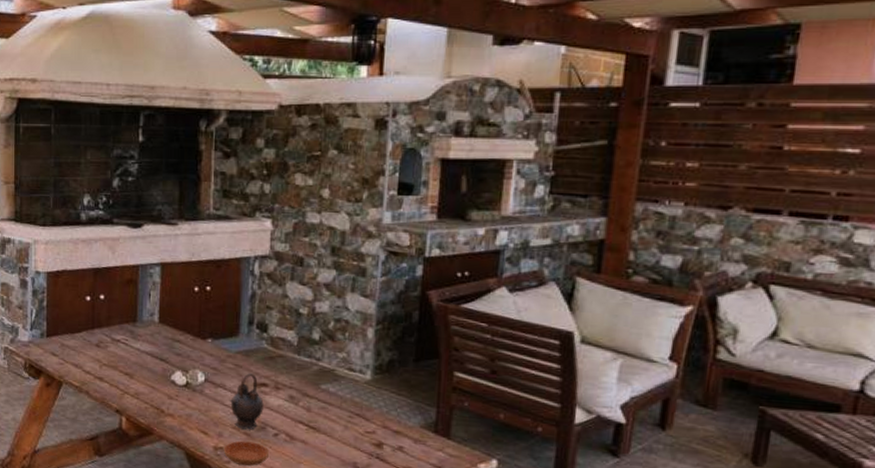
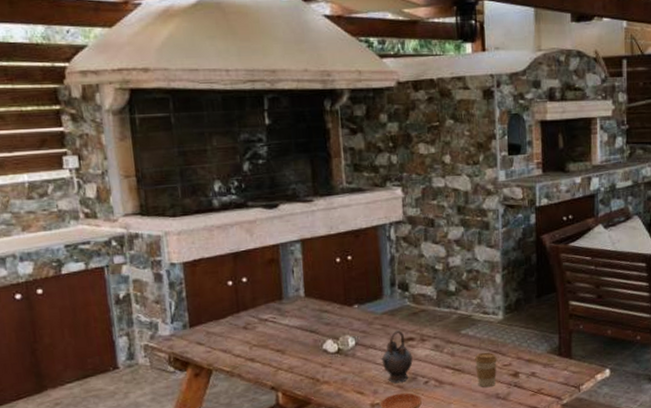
coffee cup: none [332,413,359,454] -> present [474,352,497,388]

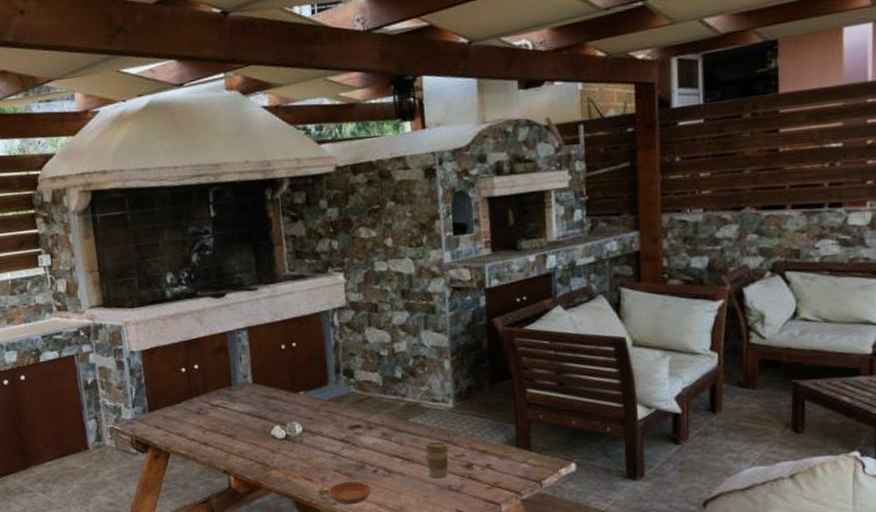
teapot: present [380,330,413,383] -> none [327,418,360,471]

